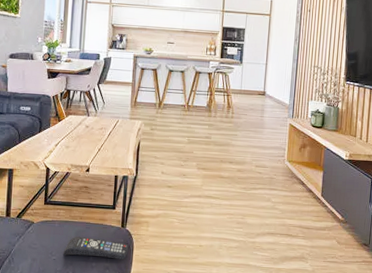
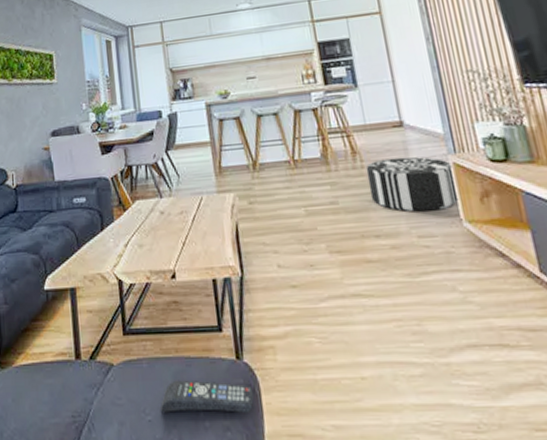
pouf: none [233,114,288,152] -> present [366,156,459,212]

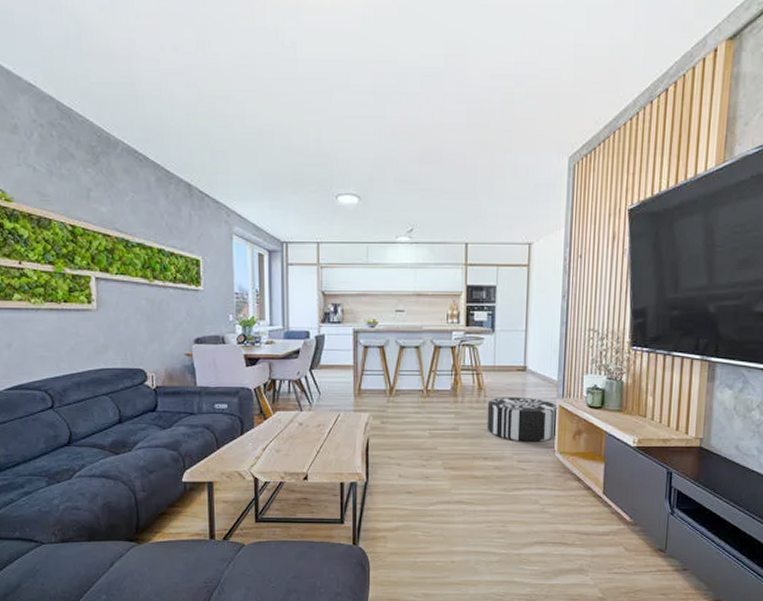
remote control: present [159,380,254,413] -> none [283,558,364,583]

